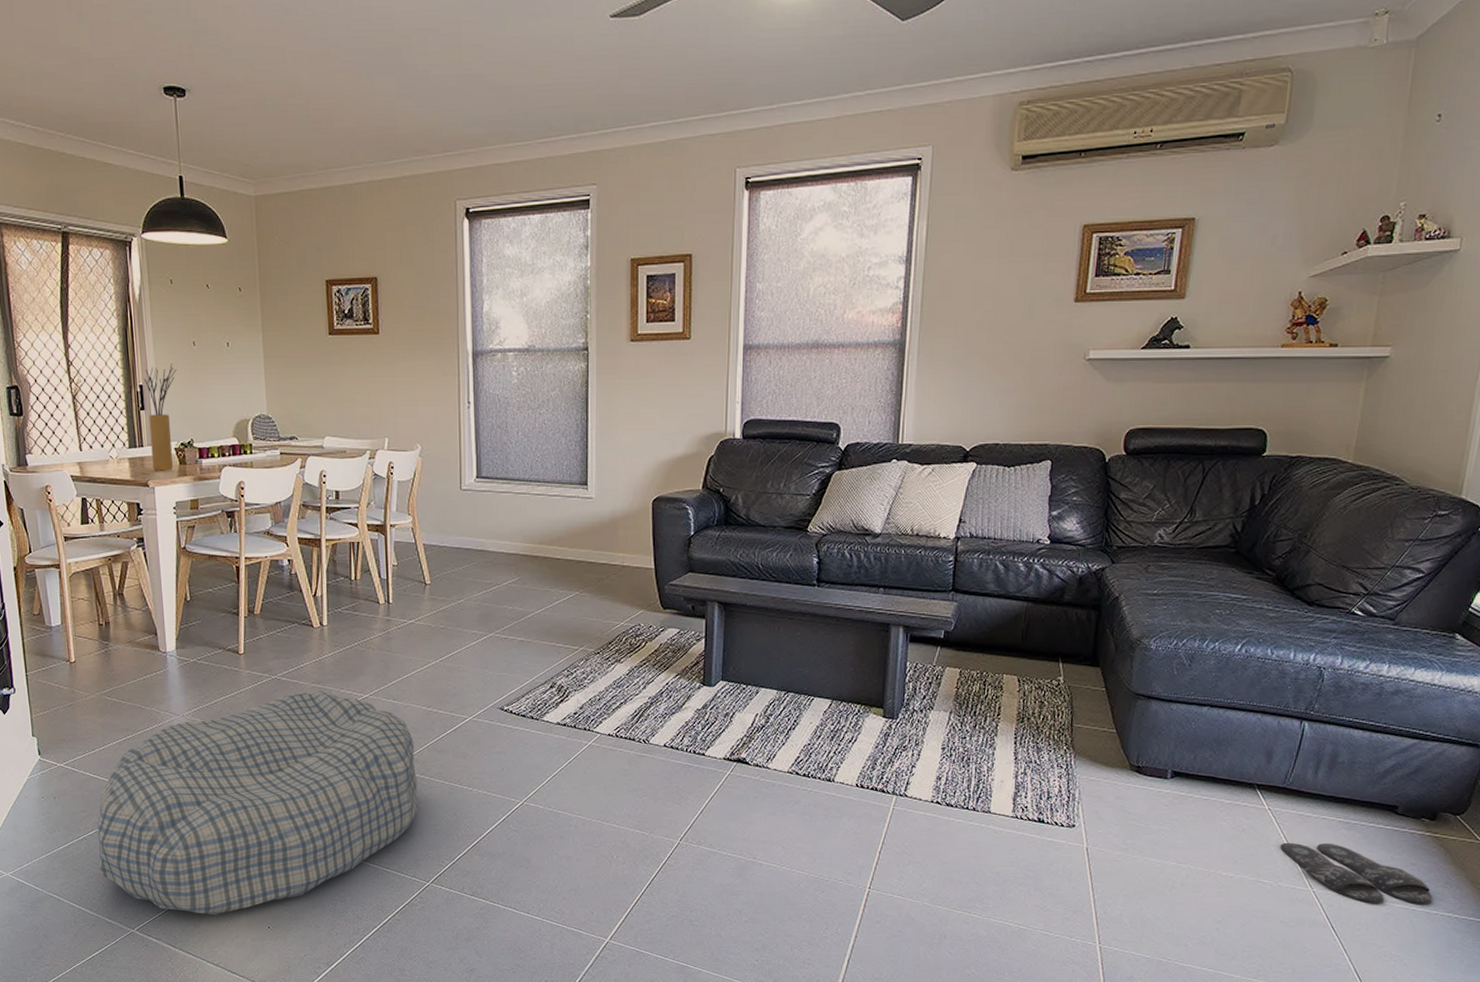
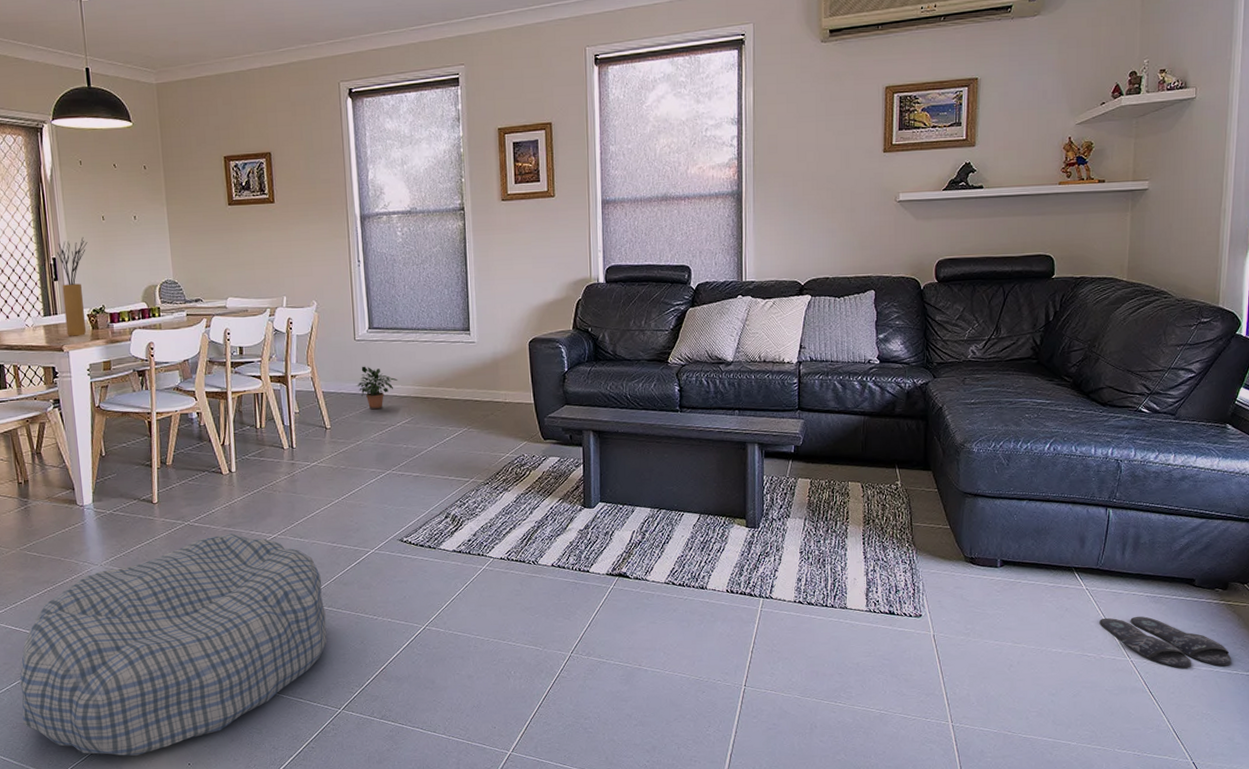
potted plant: none [460,518,506,567] -> present [356,366,398,410]

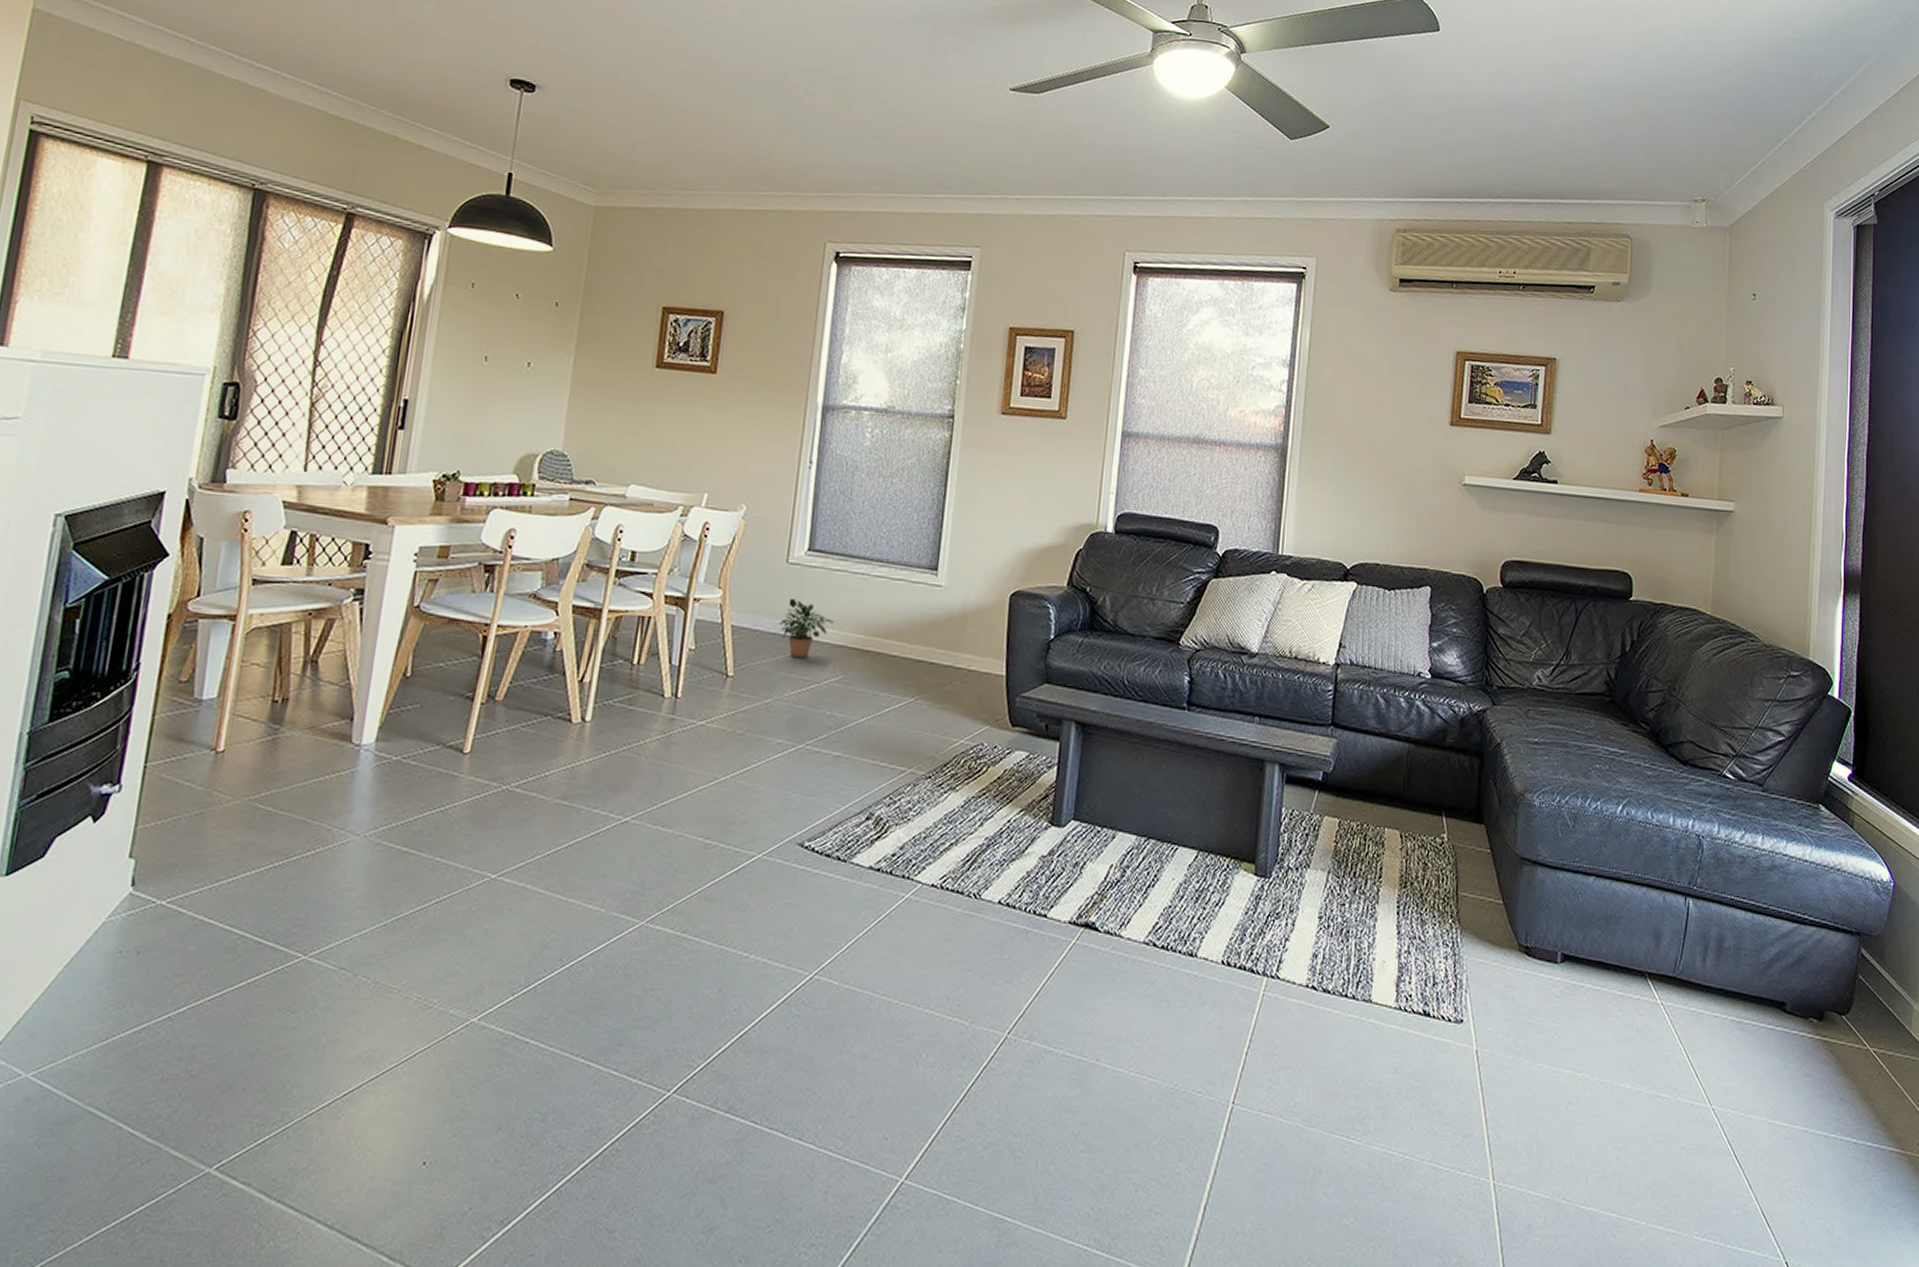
dog bed: present [19,533,327,756] -> none [177,809,681,1143]
vase: present [56,237,88,337] -> none [398,379,458,507]
slippers: present [1099,616,1232,669] -> none [1676,1045,1829,1127]

